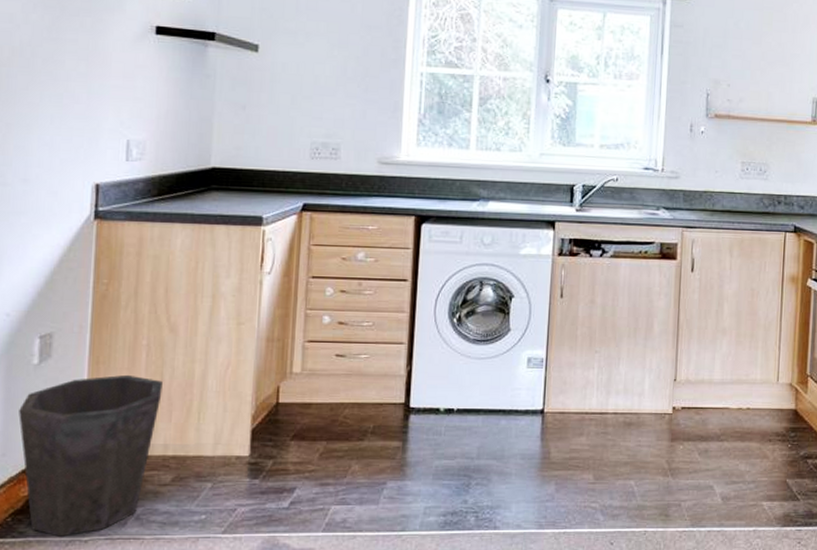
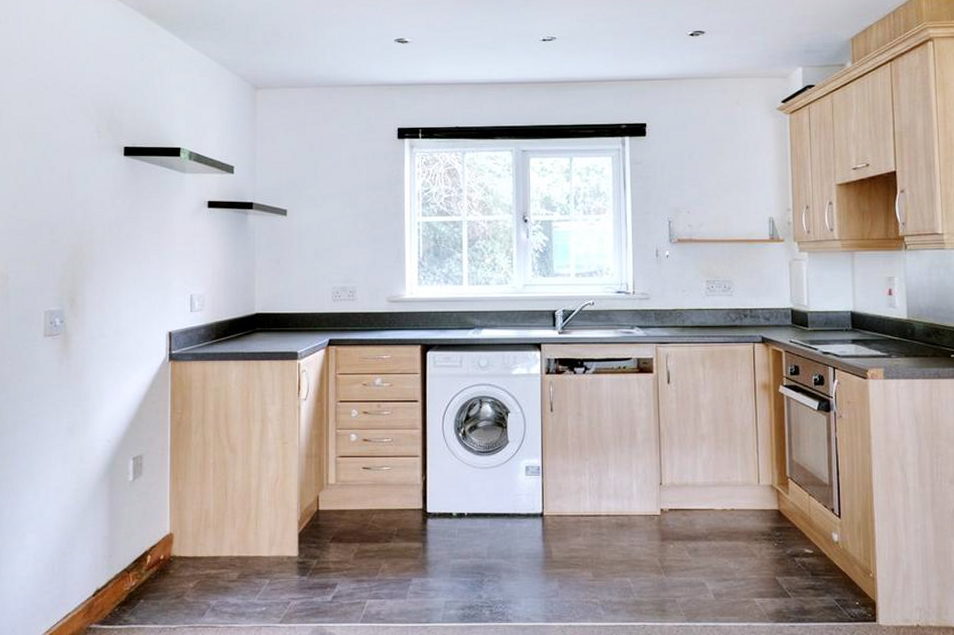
waste bin: present [19,374,163,537] -> none [120,488,227,625]

